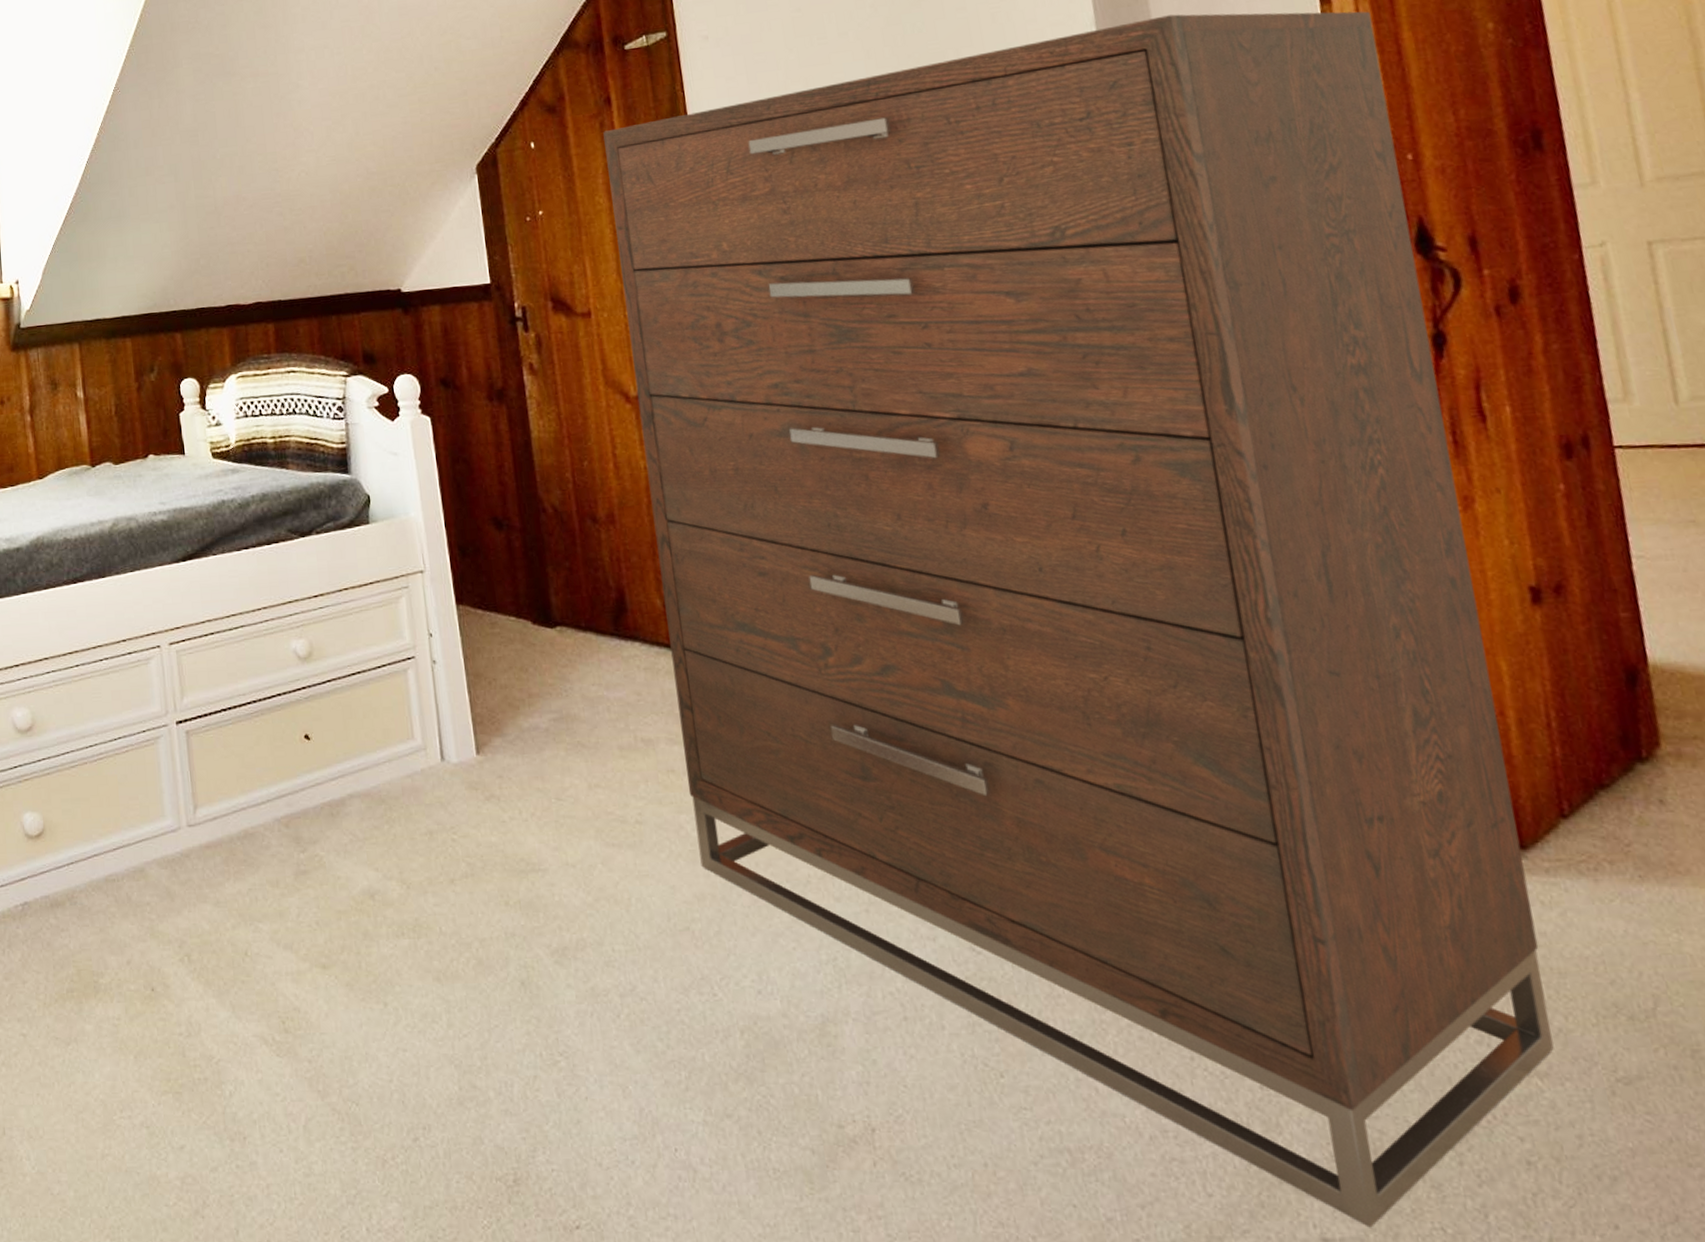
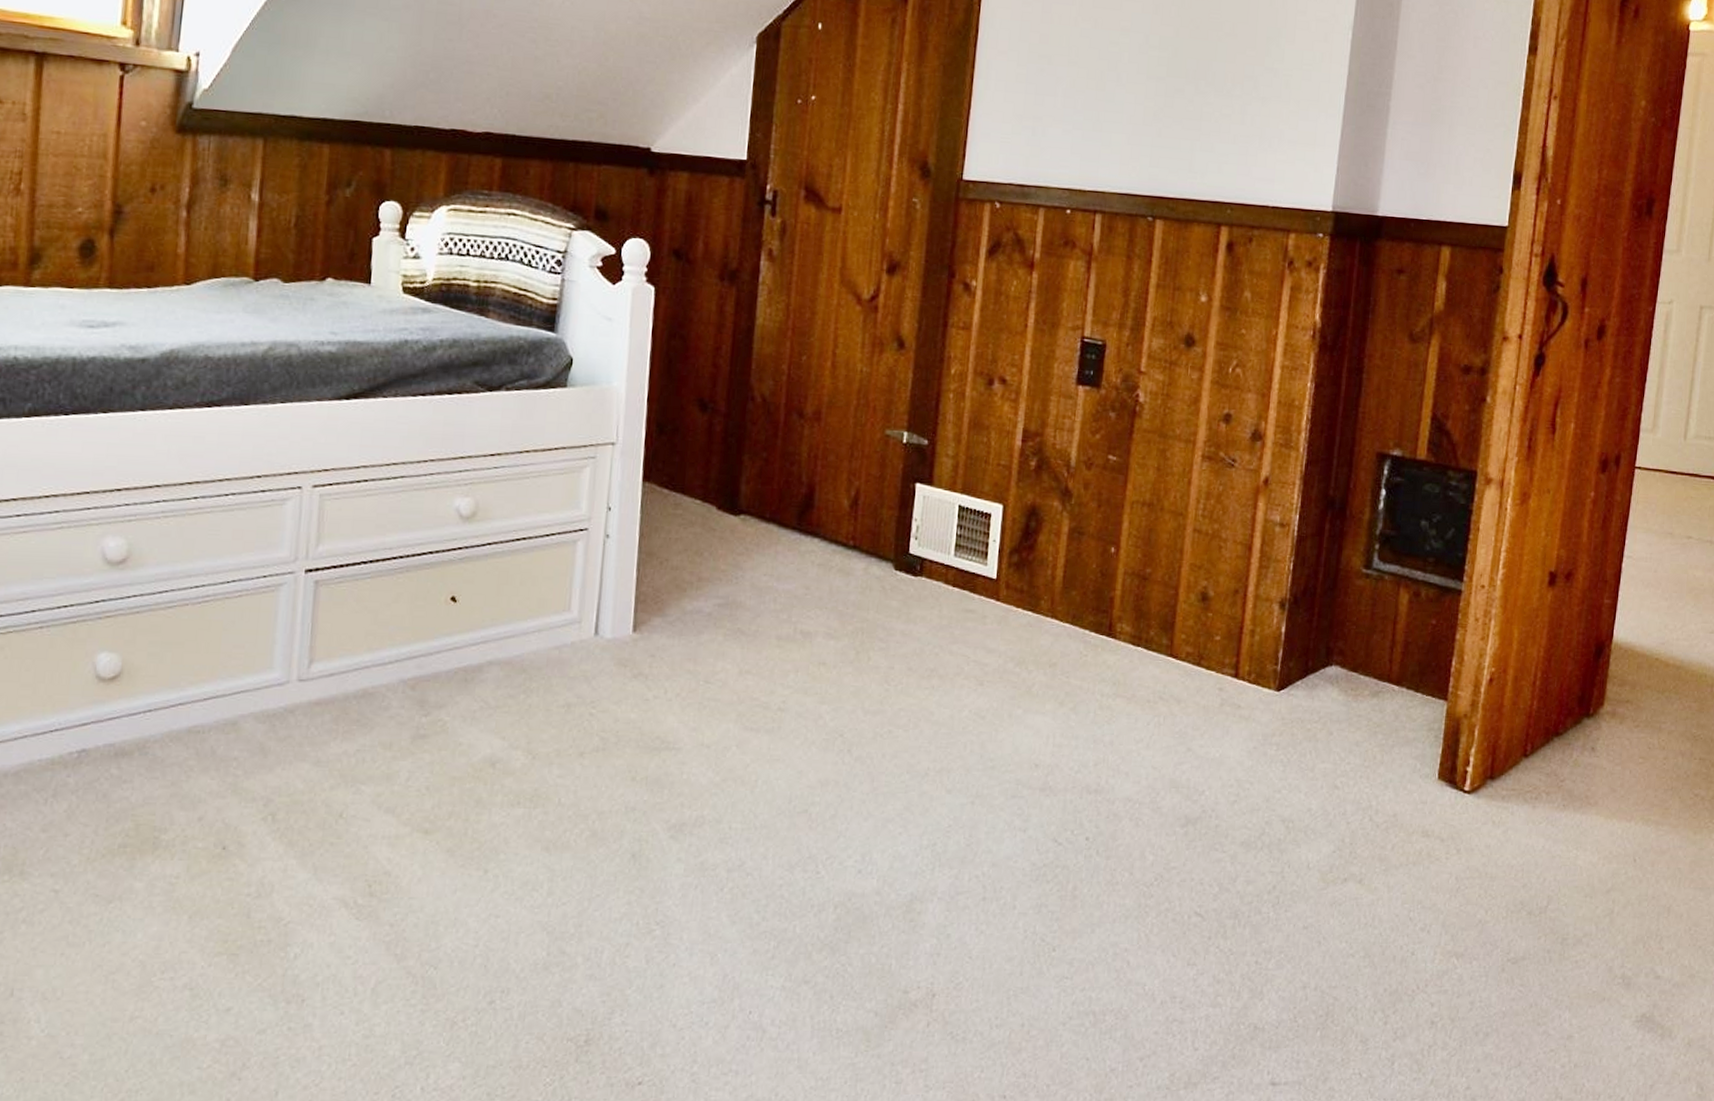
dresser: present [603,11,1554,1228] -> none [831,27,1562,1074]

